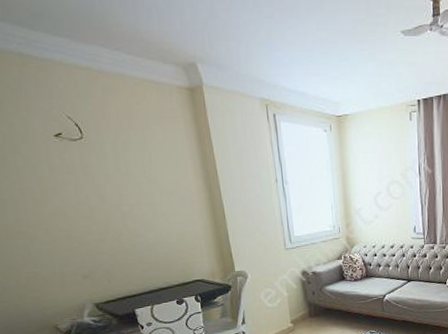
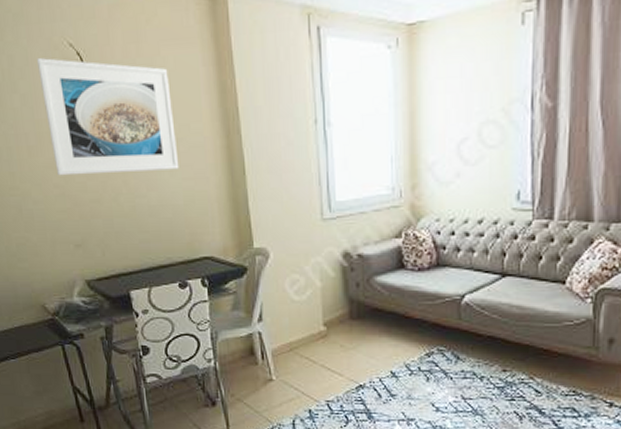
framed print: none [37,126,172,222] -> present [37,57,180,176]

